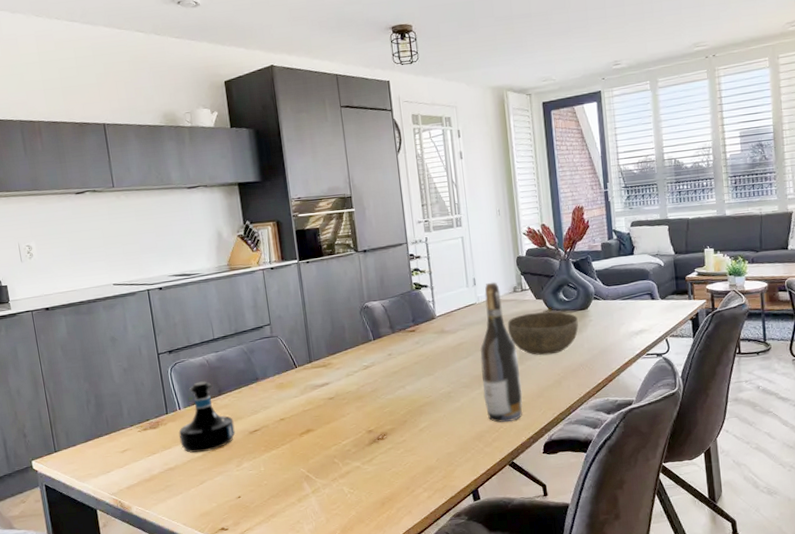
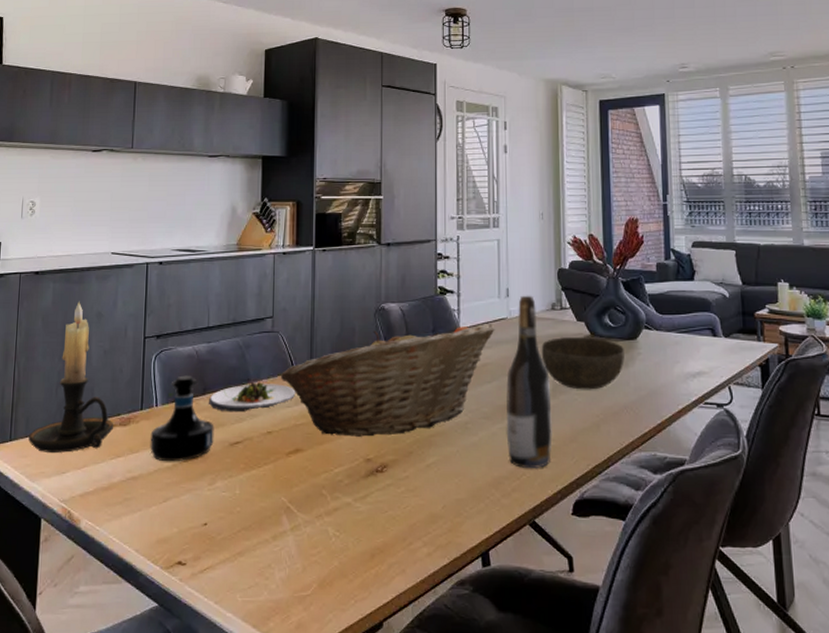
candle holder: none [71,329,146,458] -> present [28,301,114,453]
salad plate: none [225,379,301,407] -> present [209,381,296,412]
fruit basket: none [284,309,467,416] -> present [280,323,495,437]

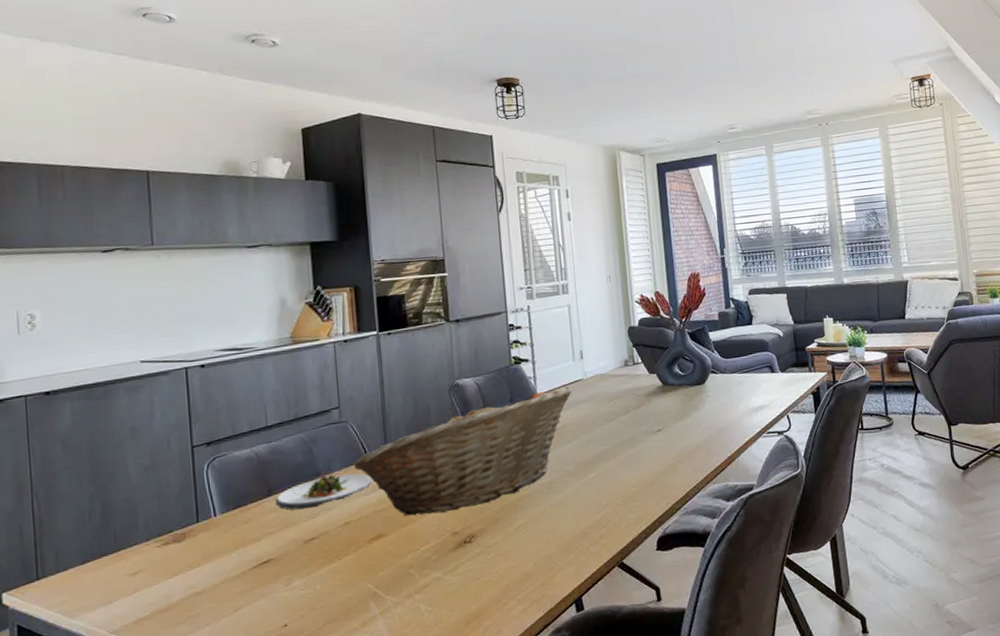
candle holder: present [28,301,114,453] -> none [61,418,167,586]
tequila bottle: present [150,375,214,462] -> none [211,479,286,572]
wine bottle: present [506,295,553,468] -> none [587,354,634,516]
bowl: present [541,337,624,390] -> none [617,387,695,437]

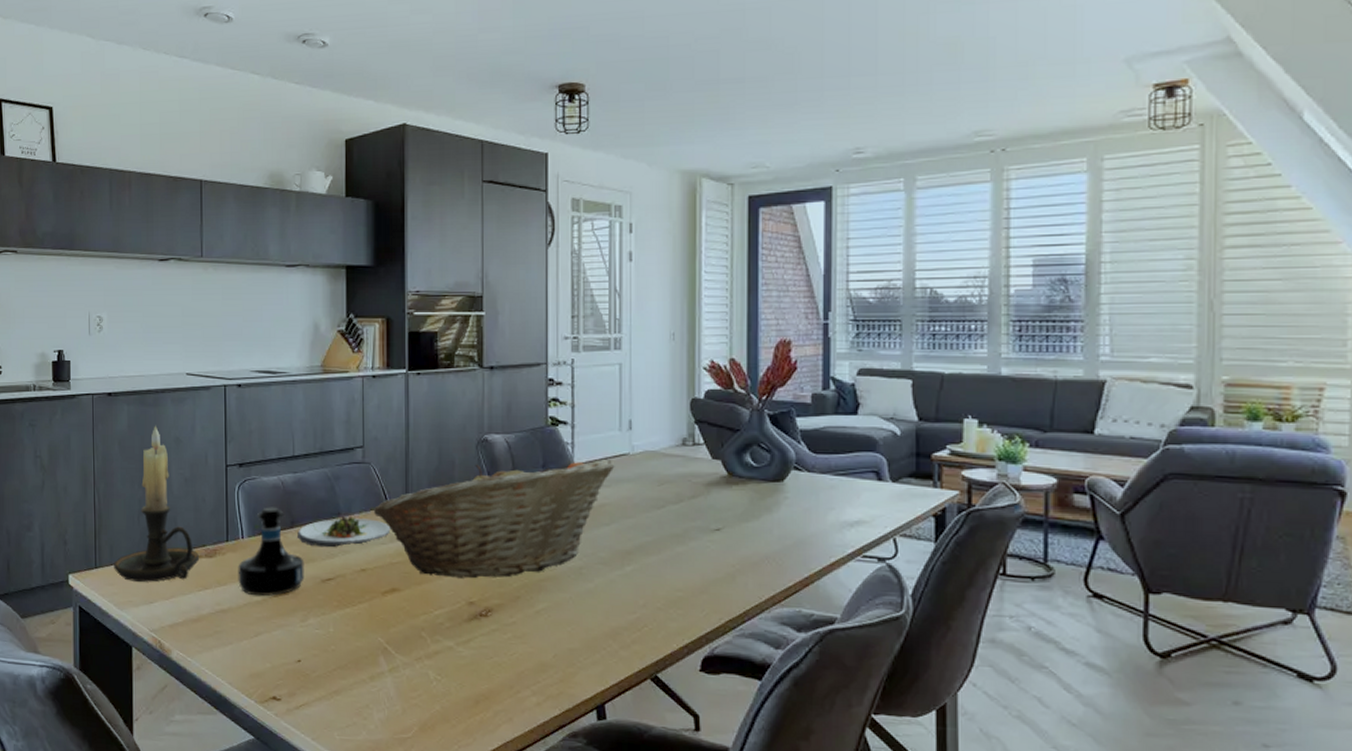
candle holder: none [61,418,167,586] -> present [114,425,200,582]
tequila bottle: none [211,479,286,572] -> present [238,507,305,597]

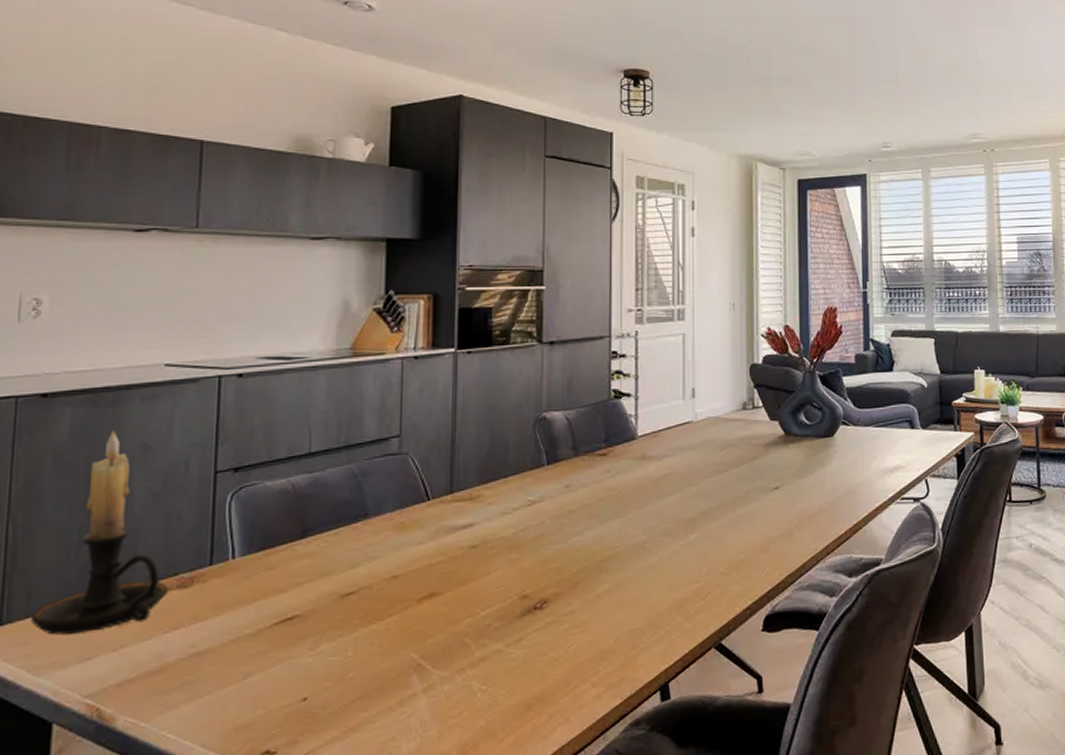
tequila bottle: present [238,507,305,597] -> none [223,515,318,628]
salad plate: present [298,515,391,548] -> none [310,515,431,557]
fruit basket: present [373,458,615,579] -> none [409,428,679,573]

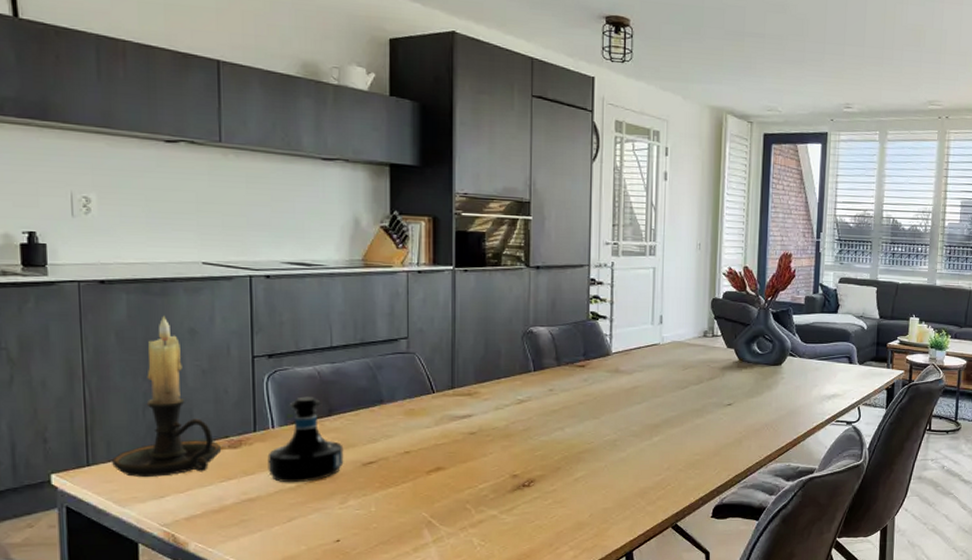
tequila bottle: none [223,515,318,628] -> present [267,396,344,483]

